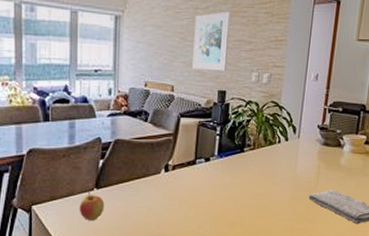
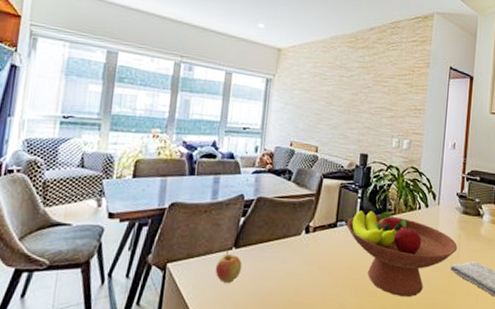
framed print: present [192,11,231,72] -> none [336,80,374,136]
fruit bowl: none [205,147,317,225] -> present [346,210,458,297]

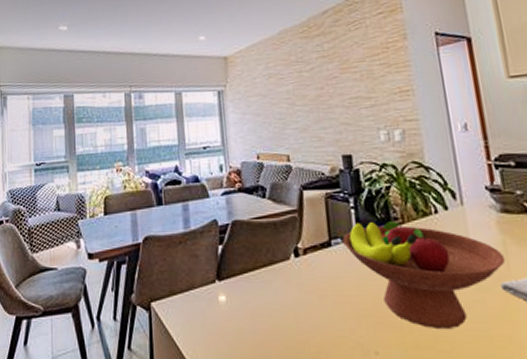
apple: present [215,250,242,283] -> none [201,284,230,321]

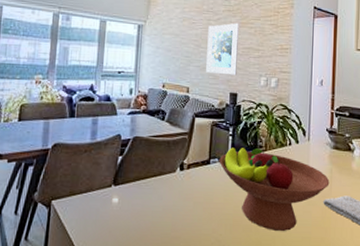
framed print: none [301,69,347,135] -> present [206,23,240,76]

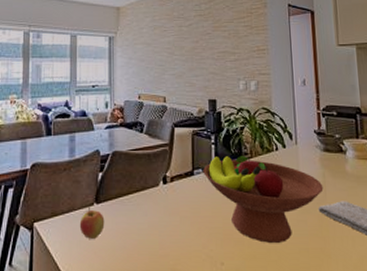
apple: none [96,188,121,219] -> present [79,206,105,239]
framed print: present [206,23,240,76] -> none [180,27,214,81]

